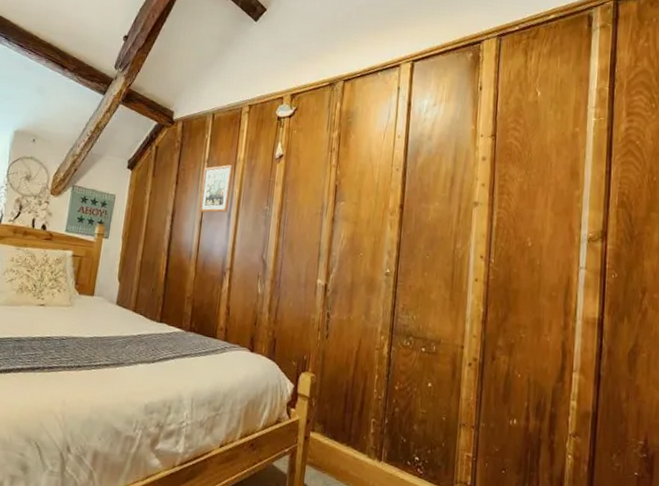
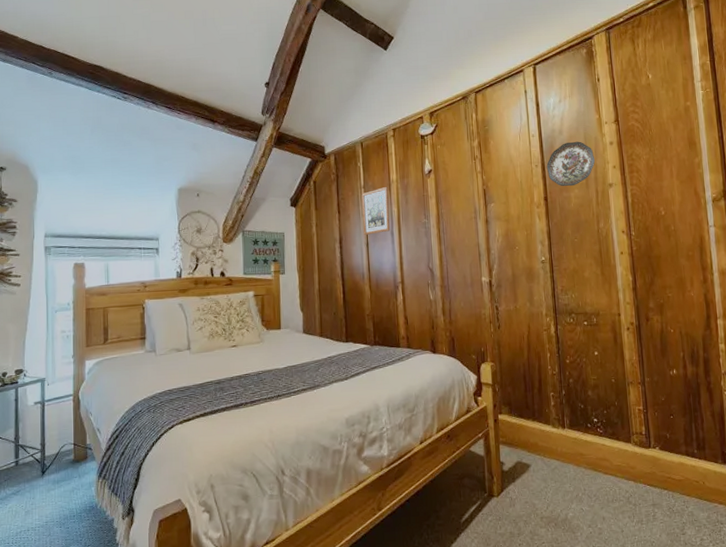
decorative plate: none [408,149,463,198] -> present [546,141,596,187]

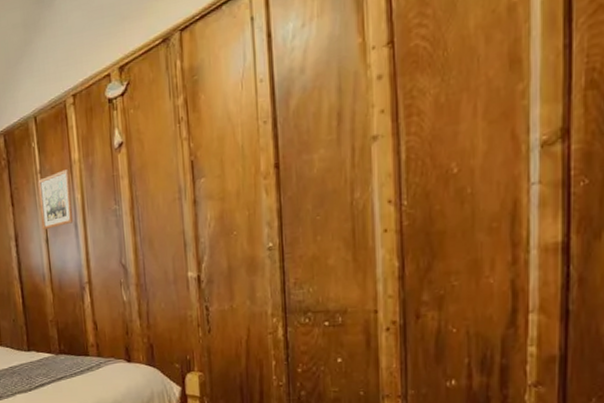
decorative plate: present [546,141,596,187] -> none [279,80,353,147]

